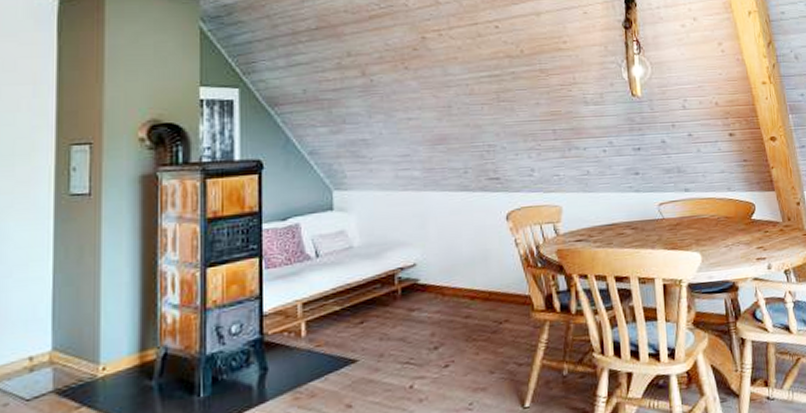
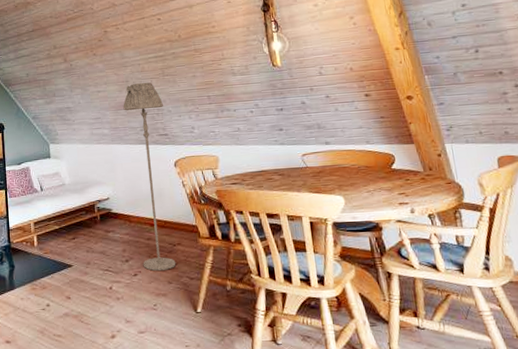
floor lamp: none [442,109,502,359] -> present [123,82,176,271]

